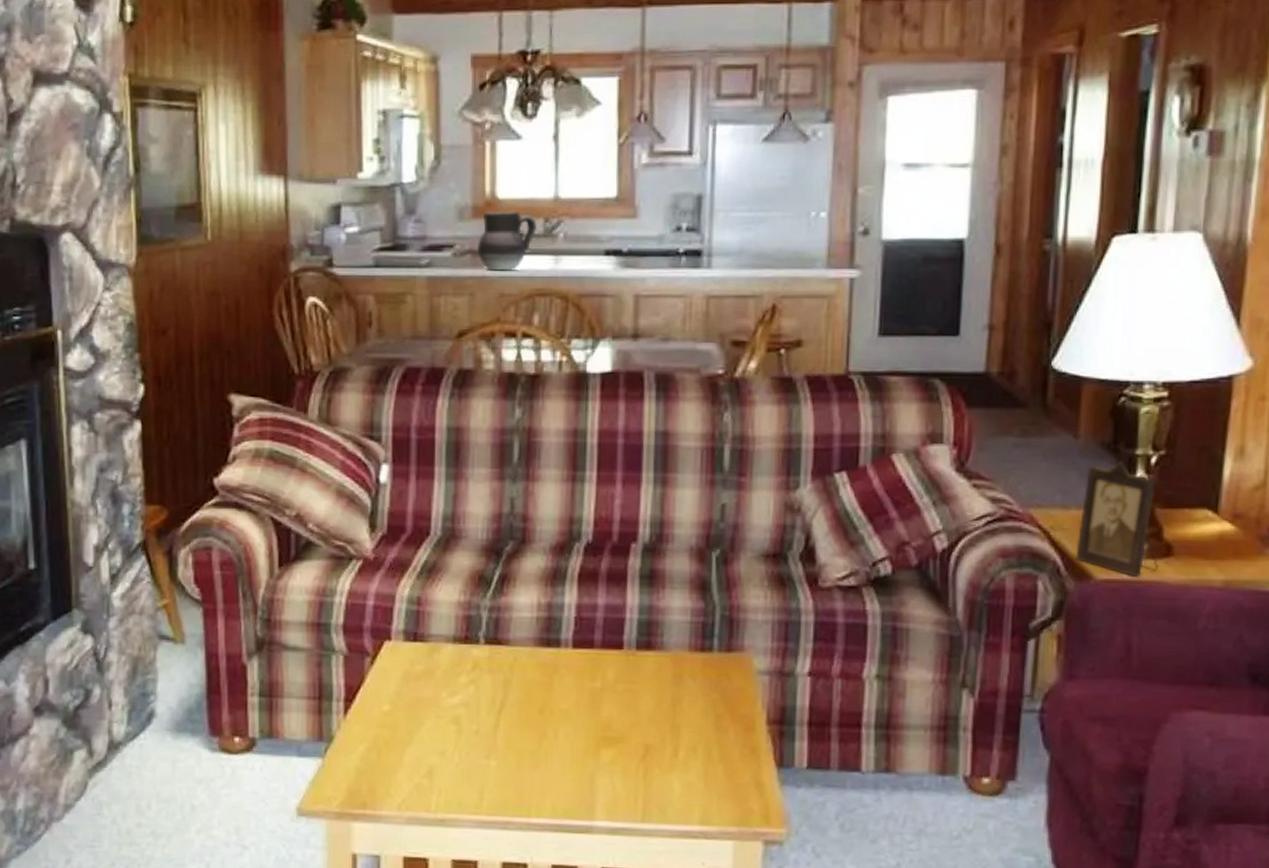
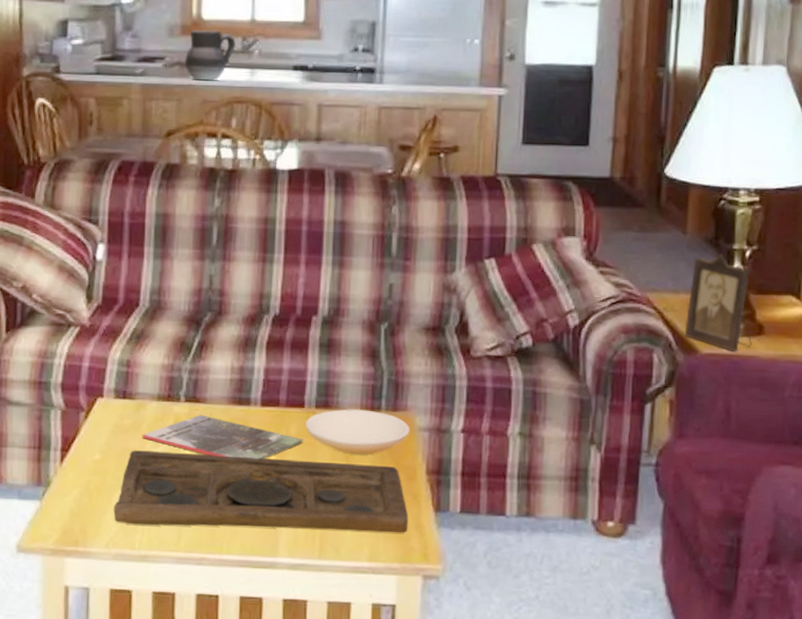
decorative tray: none [405,700,747,792] -> present [113,450,409,533]
magazine: none [436,658,623,709] -> present [142,415,304,460]
bowl: none [624,650,747,703] -> present [305,409,410,455]

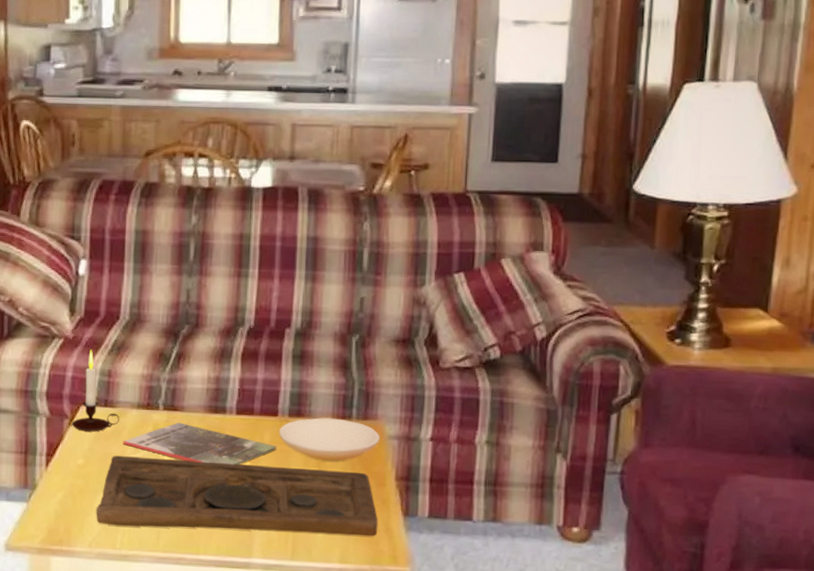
candle: none [87,338,139,425] -> present [71,349,119,432]
ceramic jug: present [185,30,236,81] -> none [163,53,212,102]
photo frame: present [684,254,752,351] -> none [651,268,719,363]

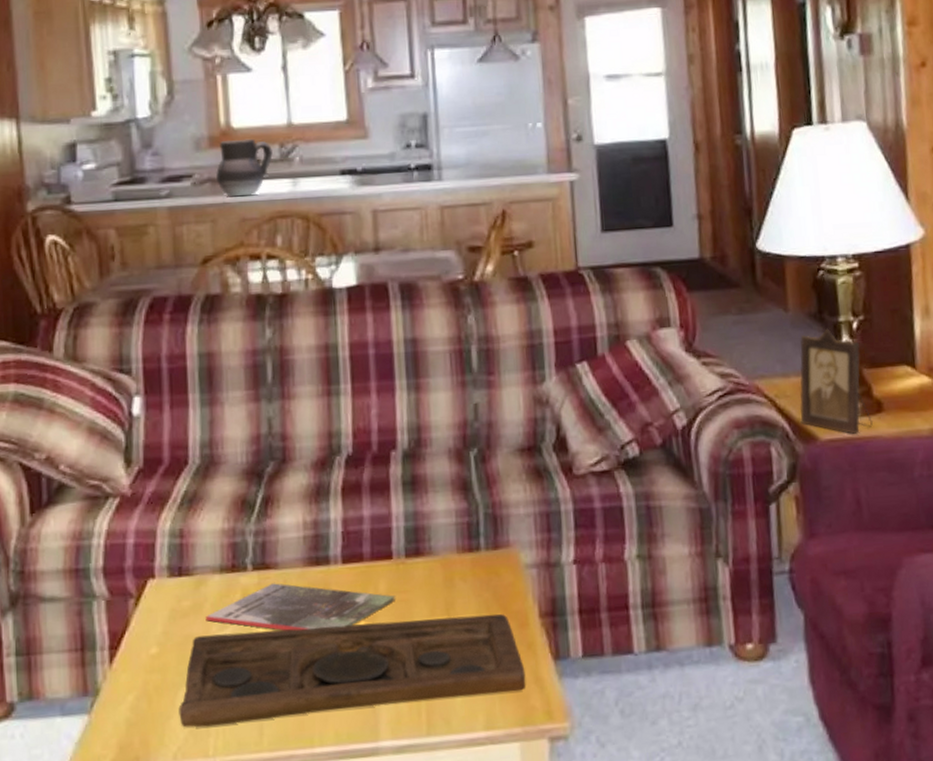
candle: present [71,349,119,432] -> none [138,506,199,612]
ceramic jug: none [163,53,212,102] -> present [216,138,273,197]
bowl: present [278,417,380,462] -> none [395,552,516,607]
photo frame: none [651,268,719,363] -> present [799,328,873,434]

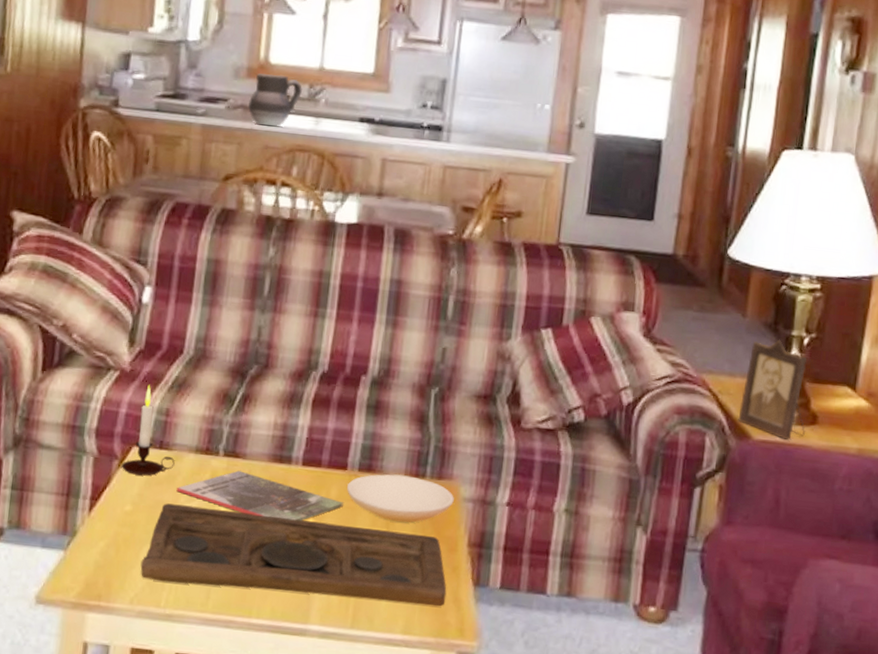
candle: none [138,506,199,612] -> present [121,385,175,476]
bowl: none [395,552,516,607] -> present [346,474,454,523]

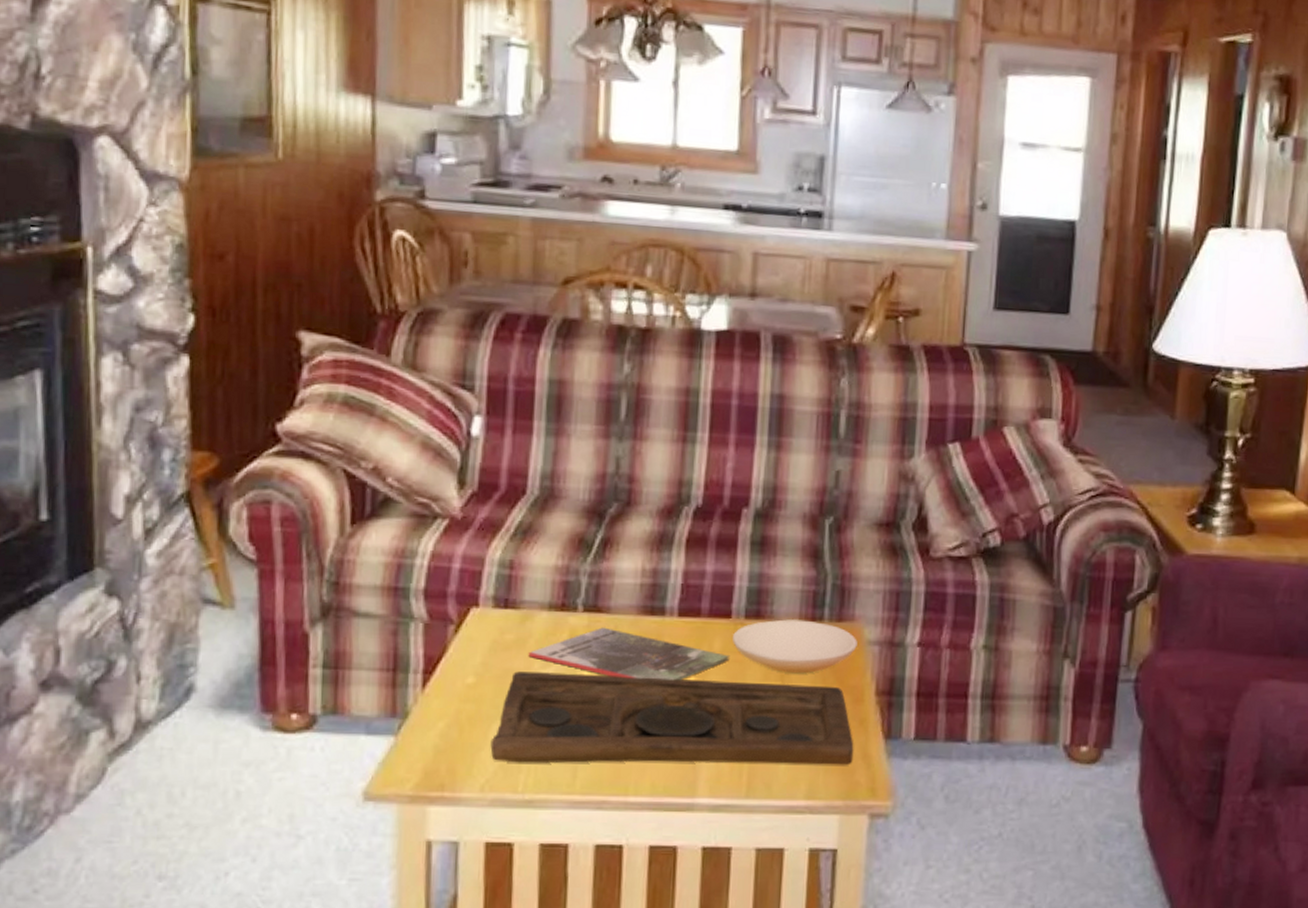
candle: present [121,385,175,476] -> none [458,533,524,641]
ceramic jug: present [248,73,302,127] -> none [588,154,653,218]
photo frame: present [738,339,807,440] -> none [1170,442,1242,552]

